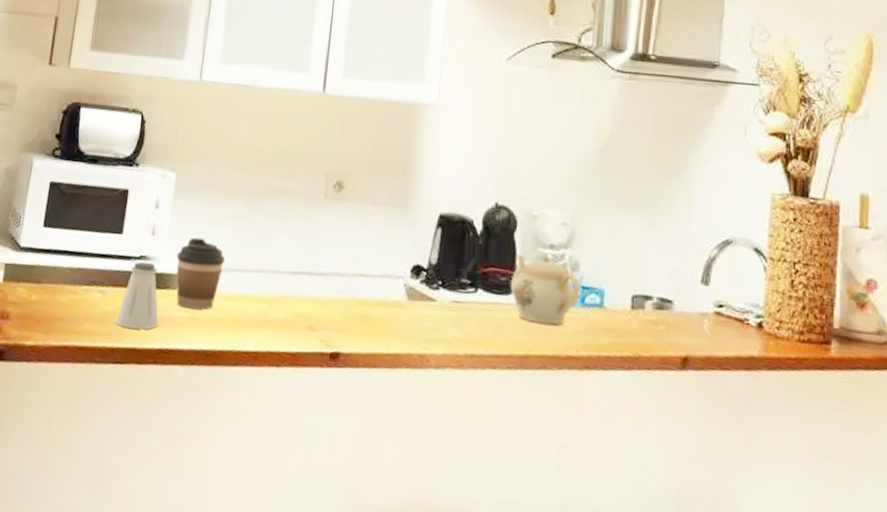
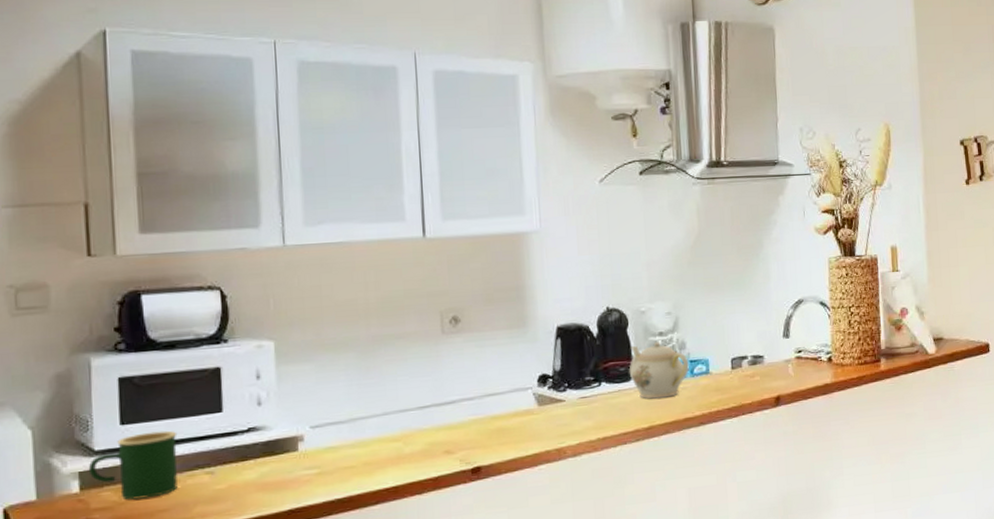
mug: none [12,238,84,304] -> present [88,430,178,500]
saltshaker: present [115,261,159,330] -> none [231,432,283,500]
coffee cup: present [176,237,226,310] -> none [291,396,347,466]

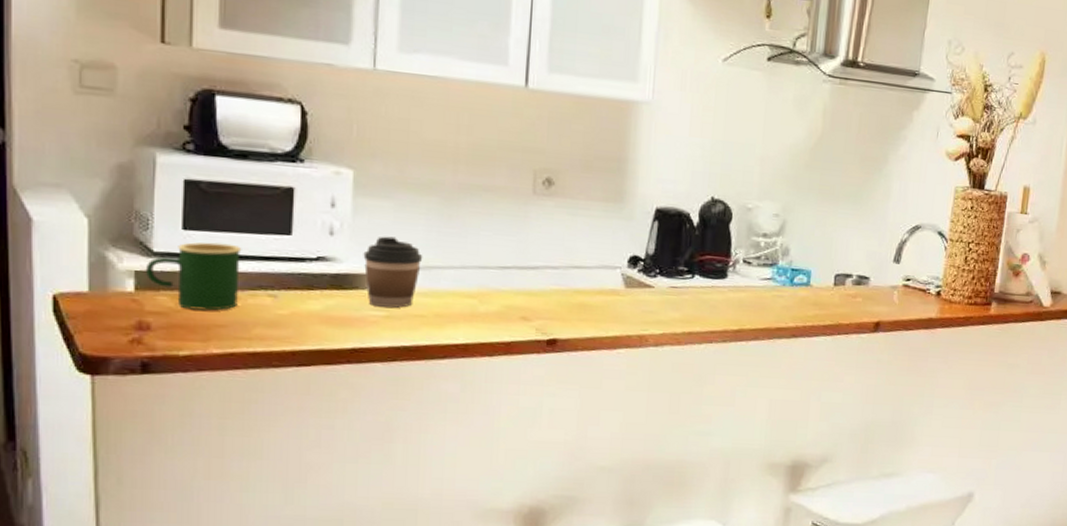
coffee cup: none [291,396,347,466] -> present [363,236,423,308]
teapot: present [629,342,690,399] -> none [725,243,791,303]

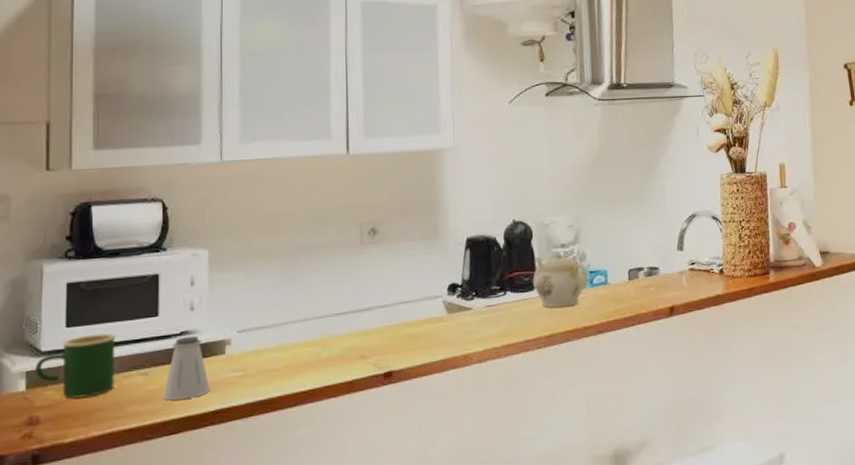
saltshaker: none [293,262,348,331] -> present [162,335,210,401]
coffee cup: present [363,236,423,308] -> none [220,302,271,368]
teapot: none [725,243,791,303] -> present [532,253,590,308]

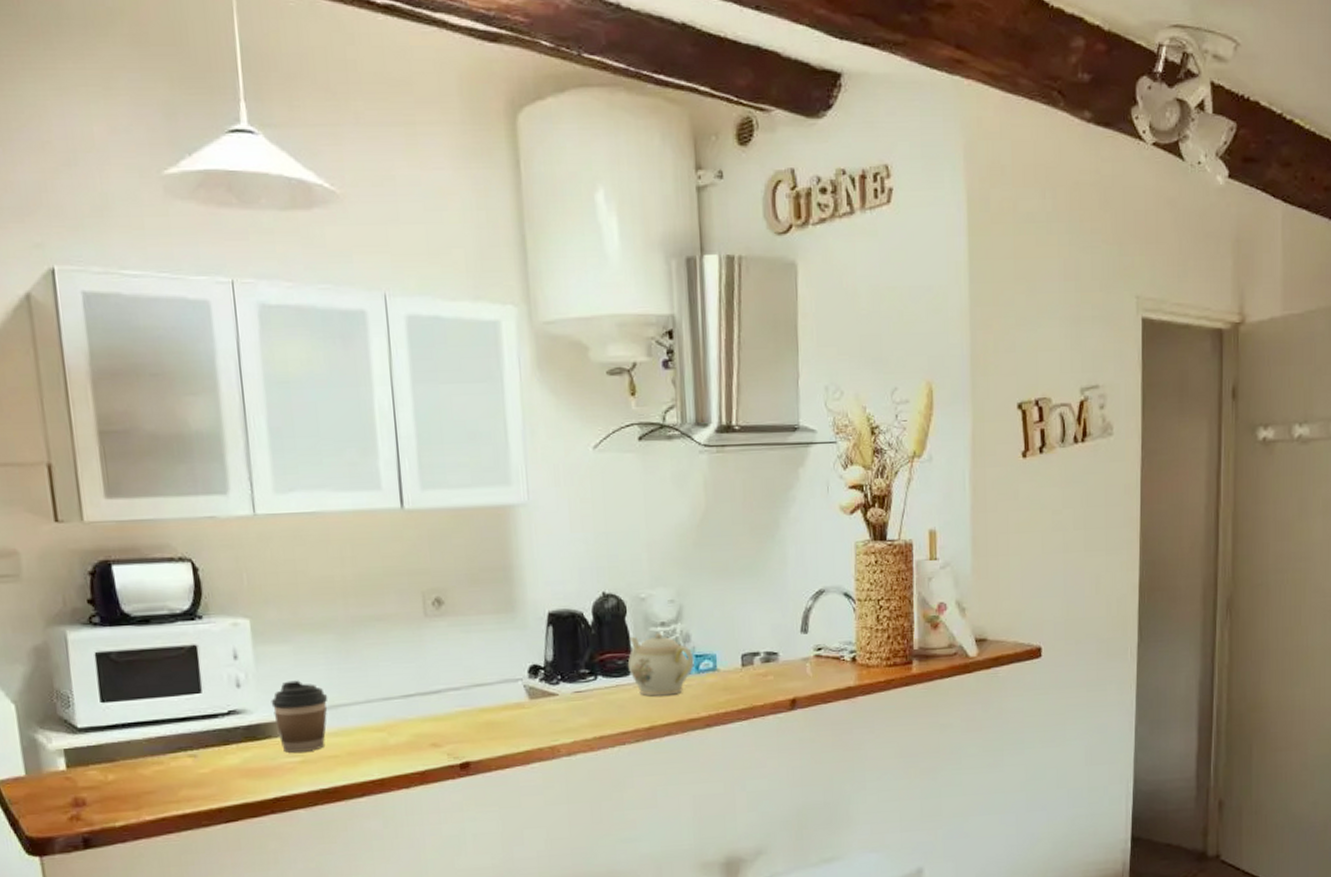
mug: present [34,333,117,399] -> none [72,710,162,780]
saltshaker: present [162,335,210,401] -> none [216,715,267,786]
coffee cup: none [220,302,271,368] -> present [271,680,328,753]

